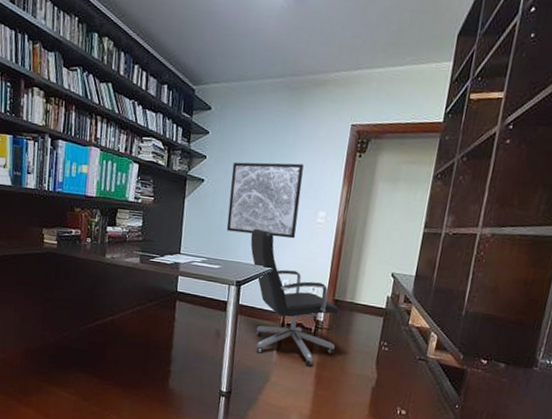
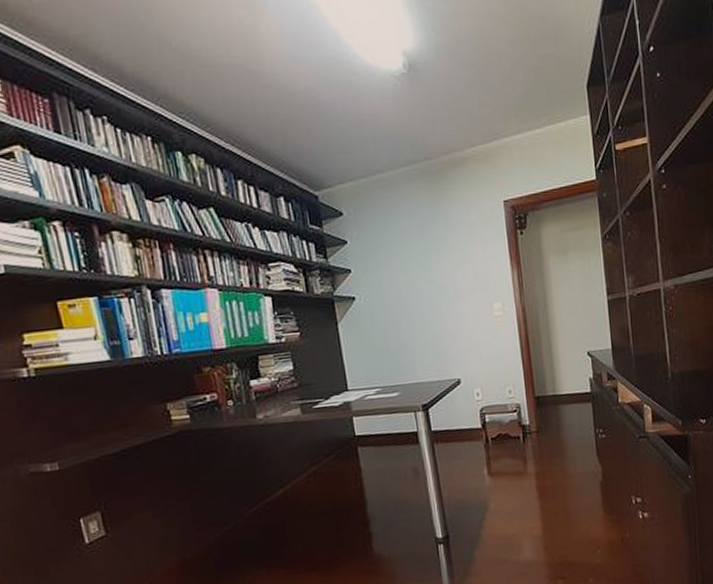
wall art: present [226,162,304,239] -> none [384,255,476,350]
office chair: present [250,228,340,367] -> none [424,338,550,481]

